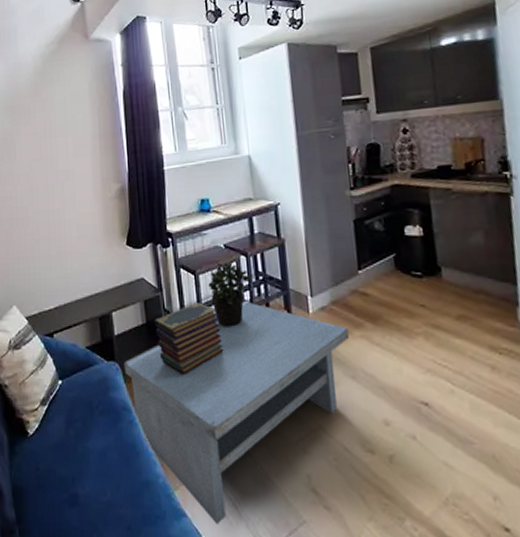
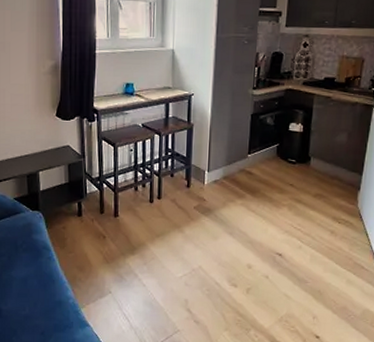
coffee table: present [124,300,350,524] -> none [46,170,233,332]
book stack: present [154,302,224,376] -> none [76,169,132,225]
potted plant: present [208,260,252,327] -> none [125,137,163,191]

